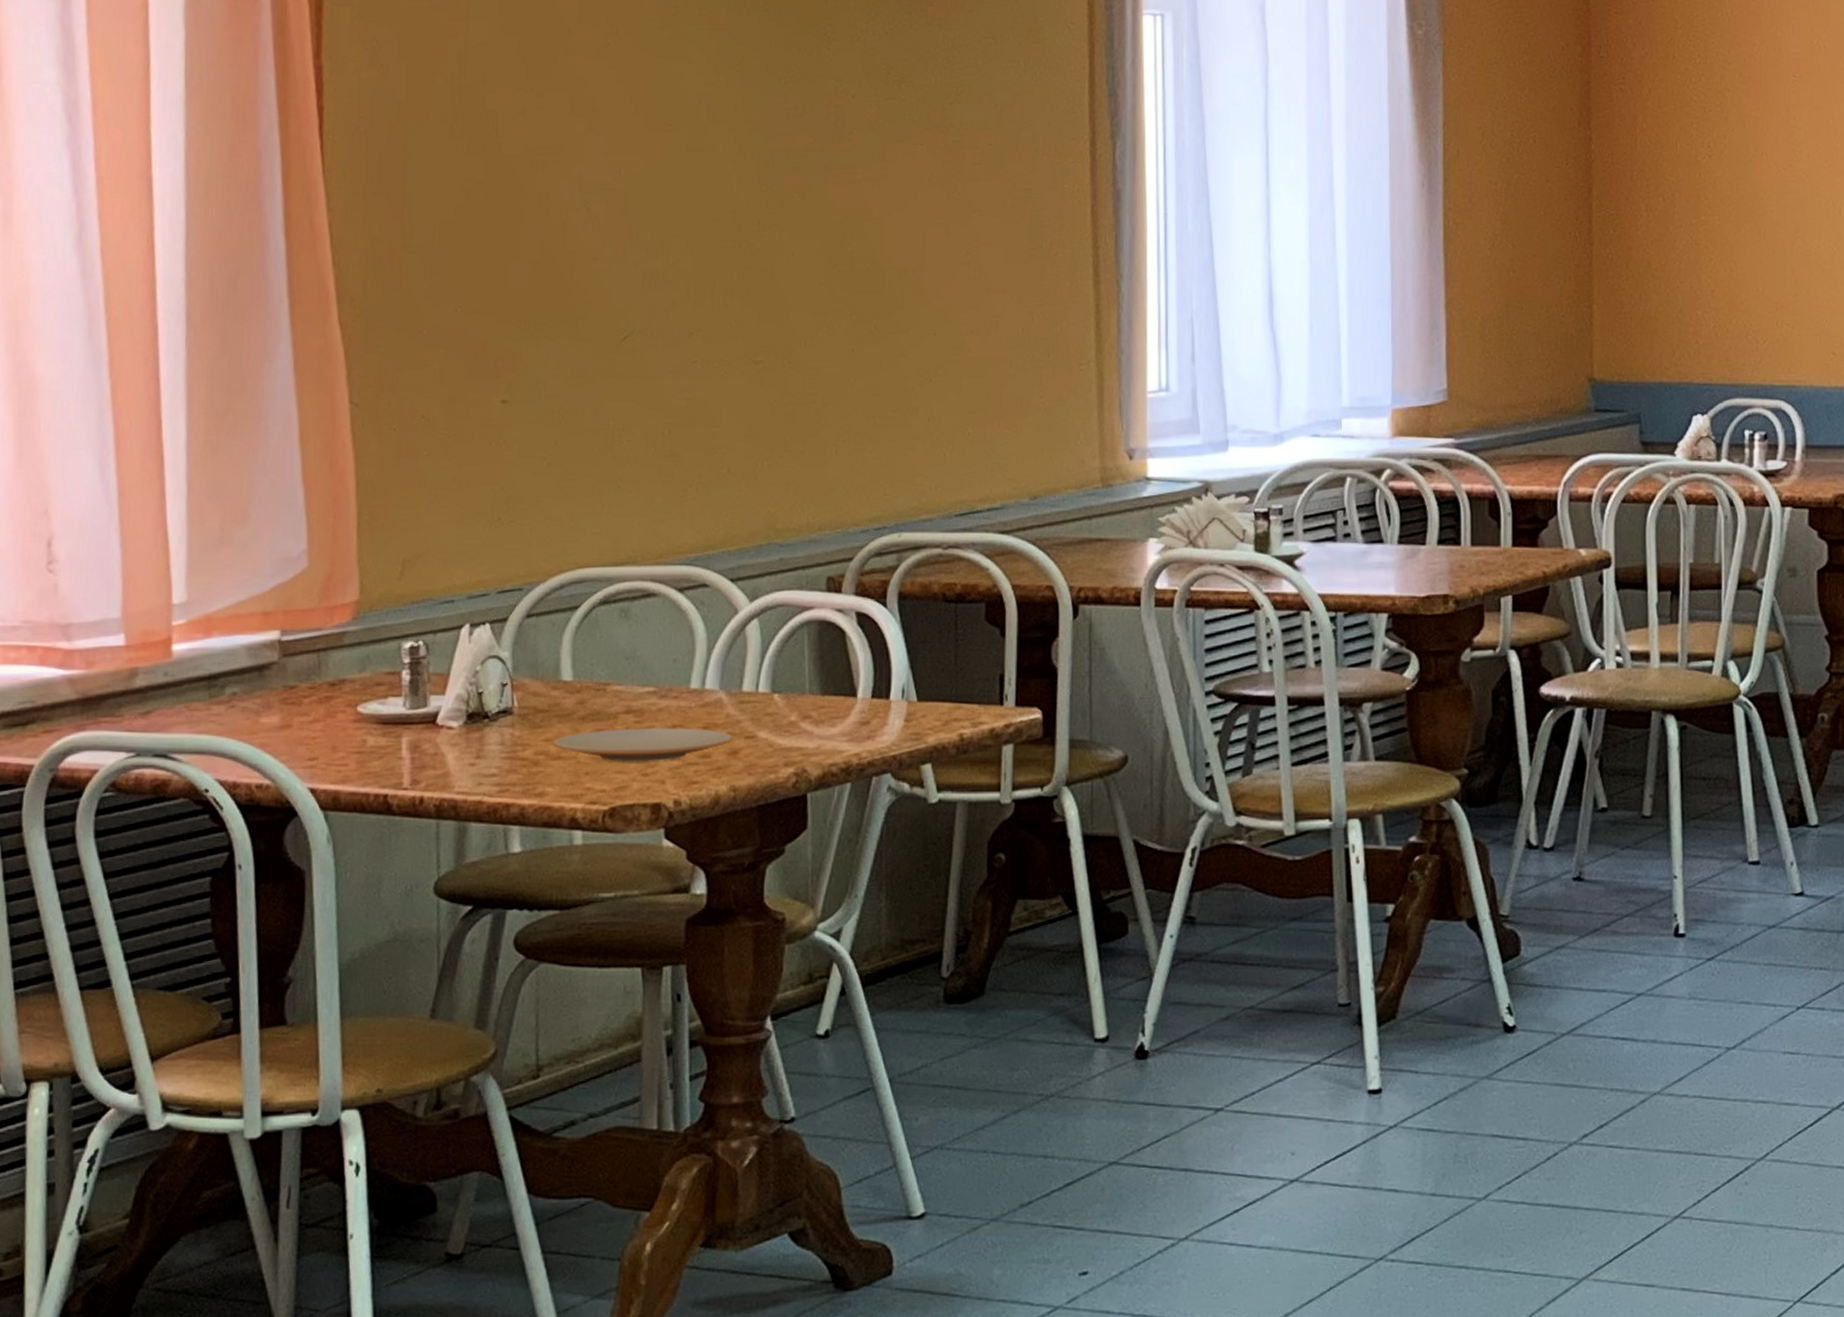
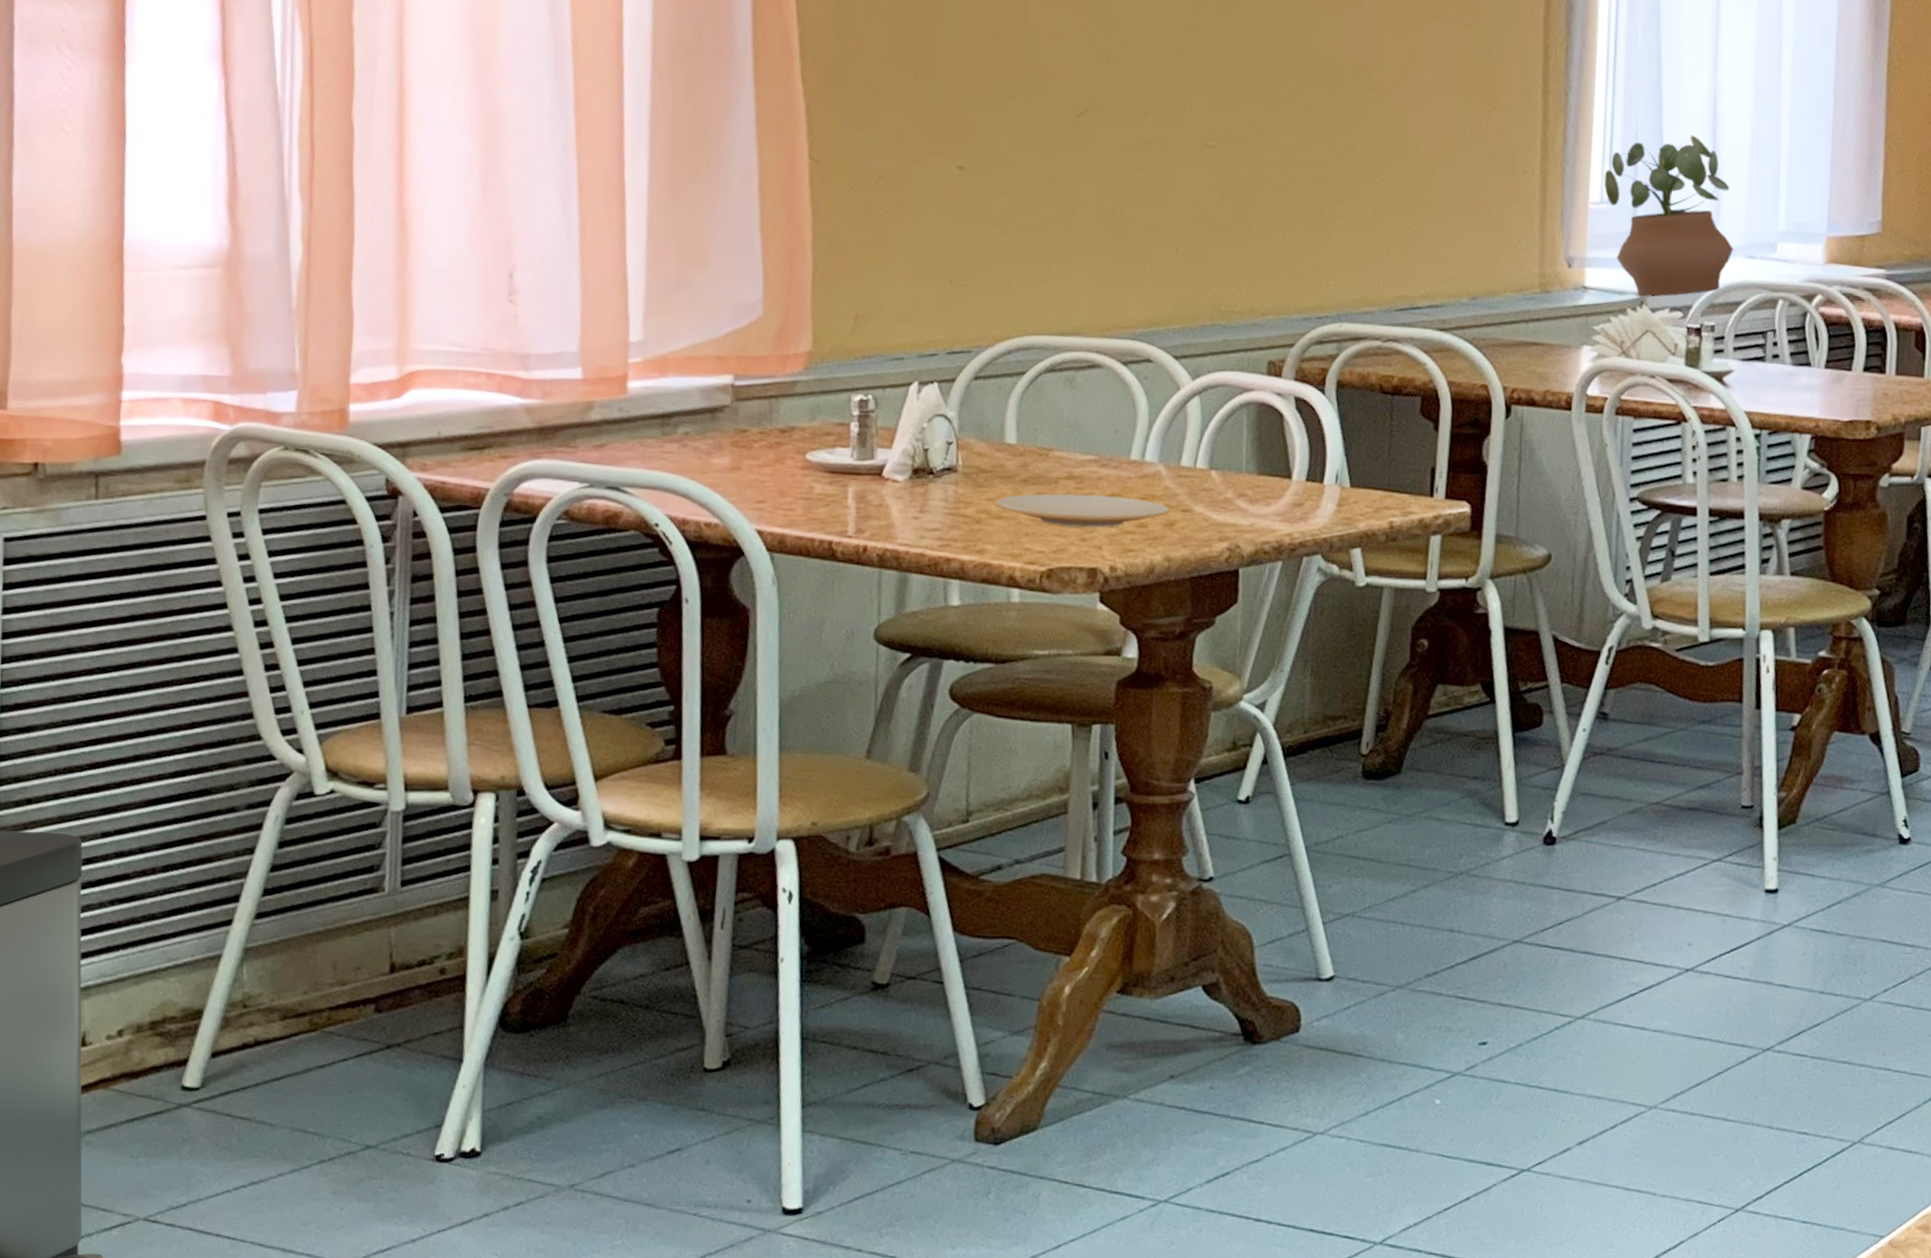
potted plant: none [1161,315,1298,484] -> present [1603,135,1734,297]

